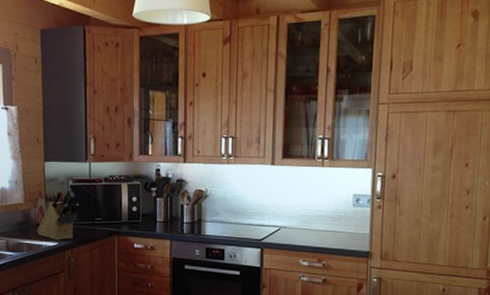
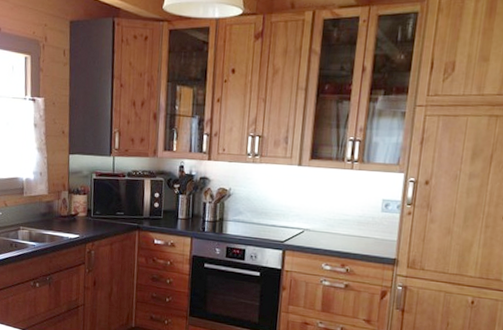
knife block: present [36,188,80,241] -> none [59,182,102,234]

